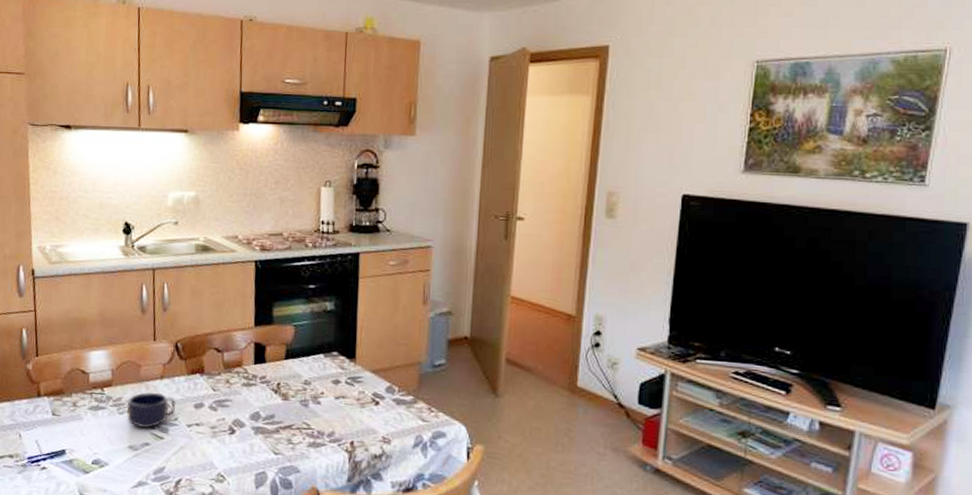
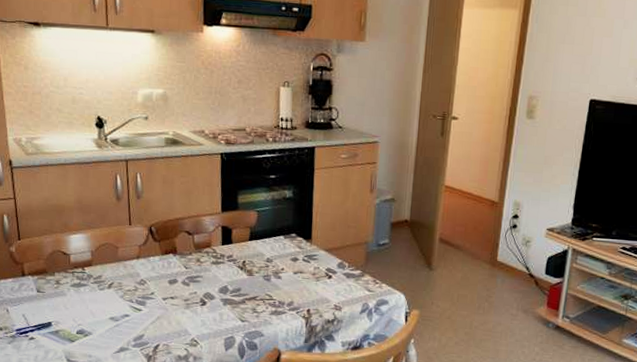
mug: present [127,392,176,428] -> none [106,270,152,302]

